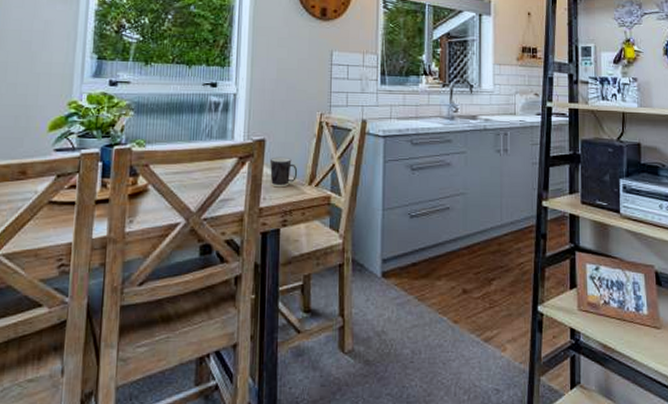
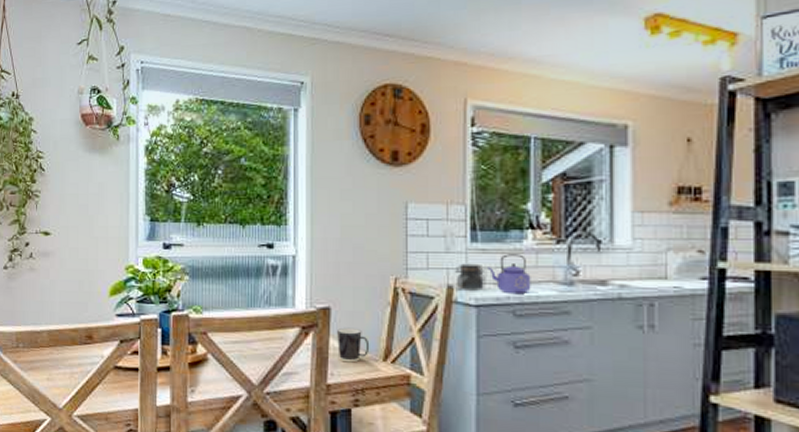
jar: none [368,102,391,124] -> present [455,263,486,291]
kettle: none [393,95,424,127] -> present [488,254,531,295]

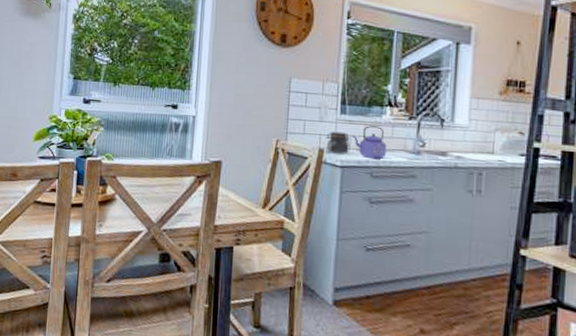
mug: present [337,327,370,363] -> none [225,178,252,208]

